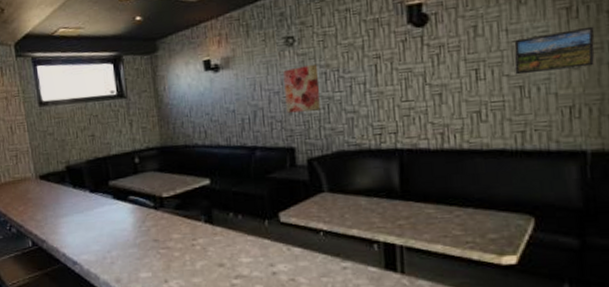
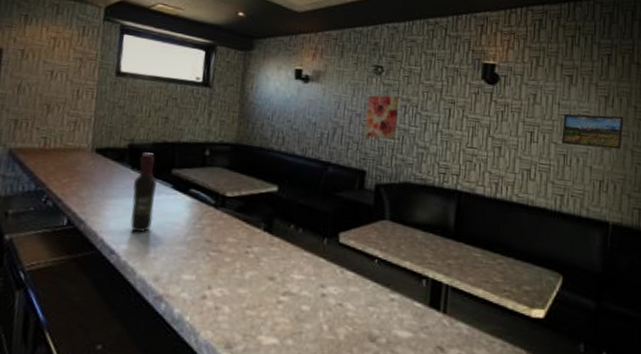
wine bottle: none [77,170,102,243] -> present [130,152,157,233]

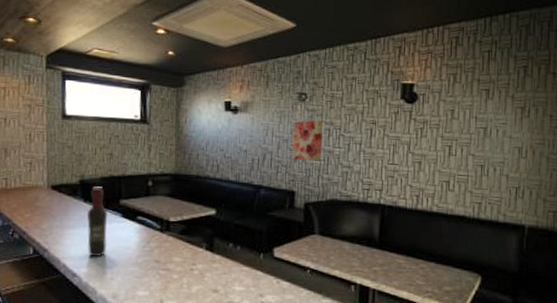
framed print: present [561,113,624,150] -> none [479,125,540,157]

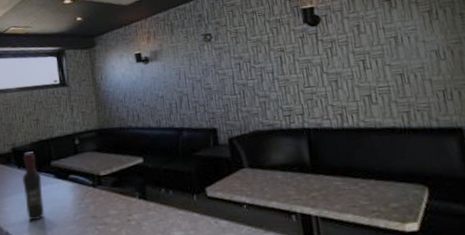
wall art: present [292,120,323,161] -> none [203,56,237,98]

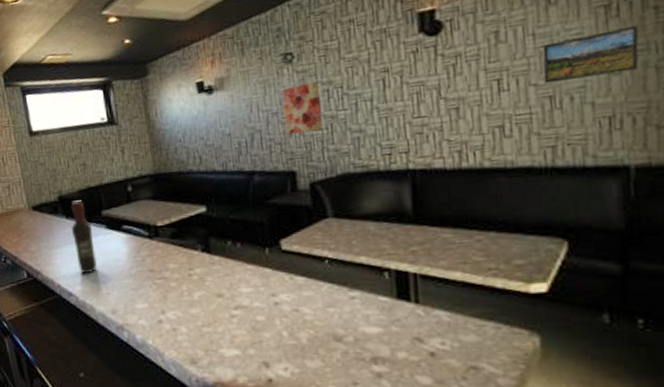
wall art: none [203,56,237,98] -> present [282,80,323,135]
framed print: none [390,25,457,65] -> present [542,25,639,84]

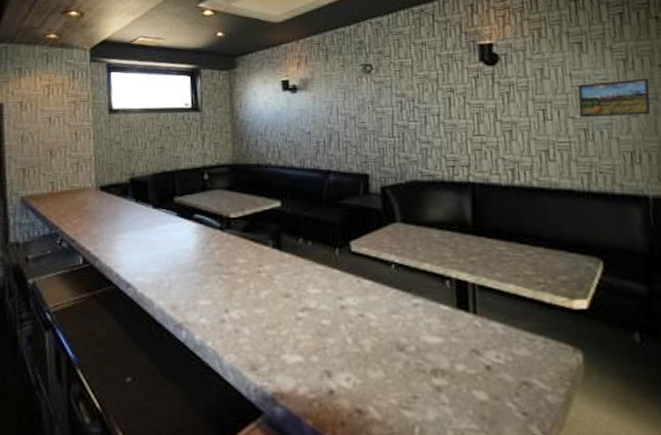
wine bottle: present [70,200,97,274] -> none [139,184,162,264]
wall art: present [282,80,323,135] -> none [360,92,395,139]

